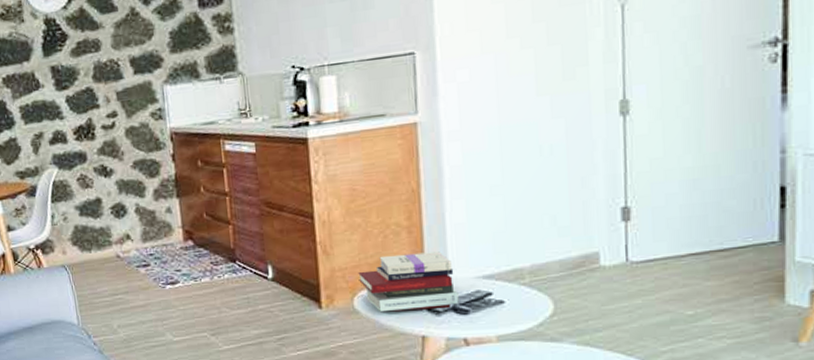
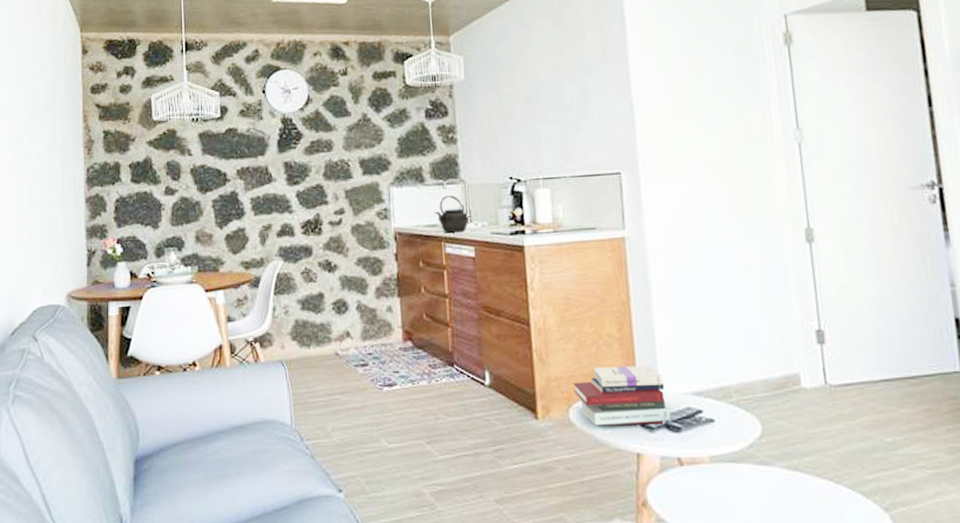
kettle: none [212,90,248,131] -> present [435,195,469,234]

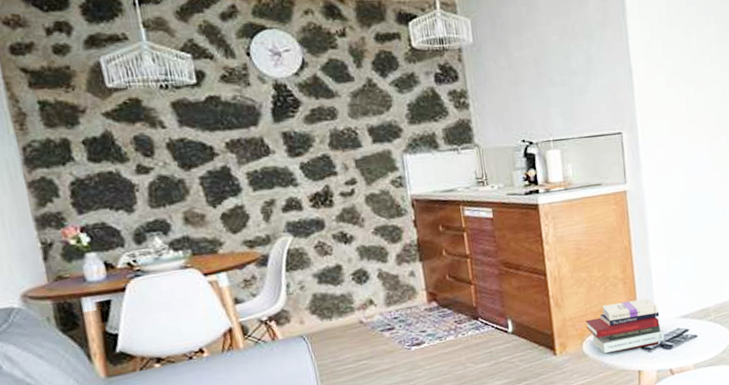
kettle: present [435,195,469,234] -> none [451,160,485,198]

